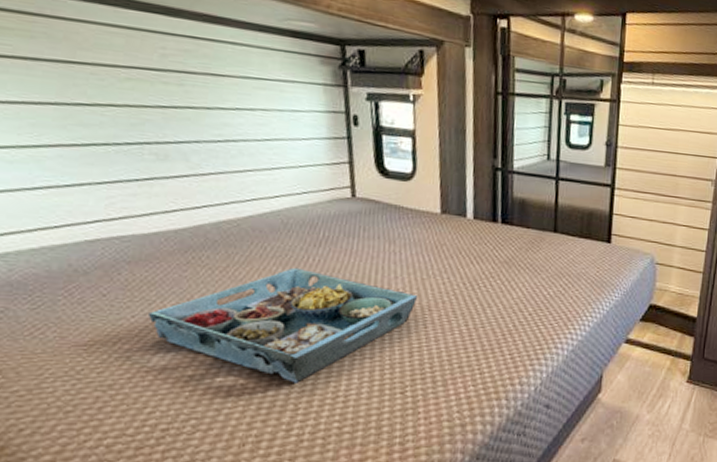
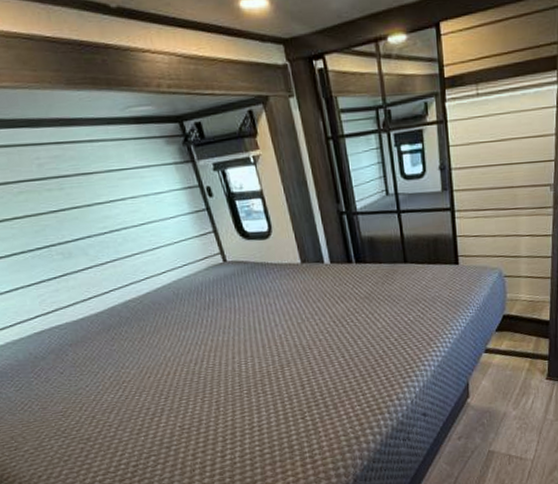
serving tray: present [148,267,419,383] -> none [97,329,298,421]

